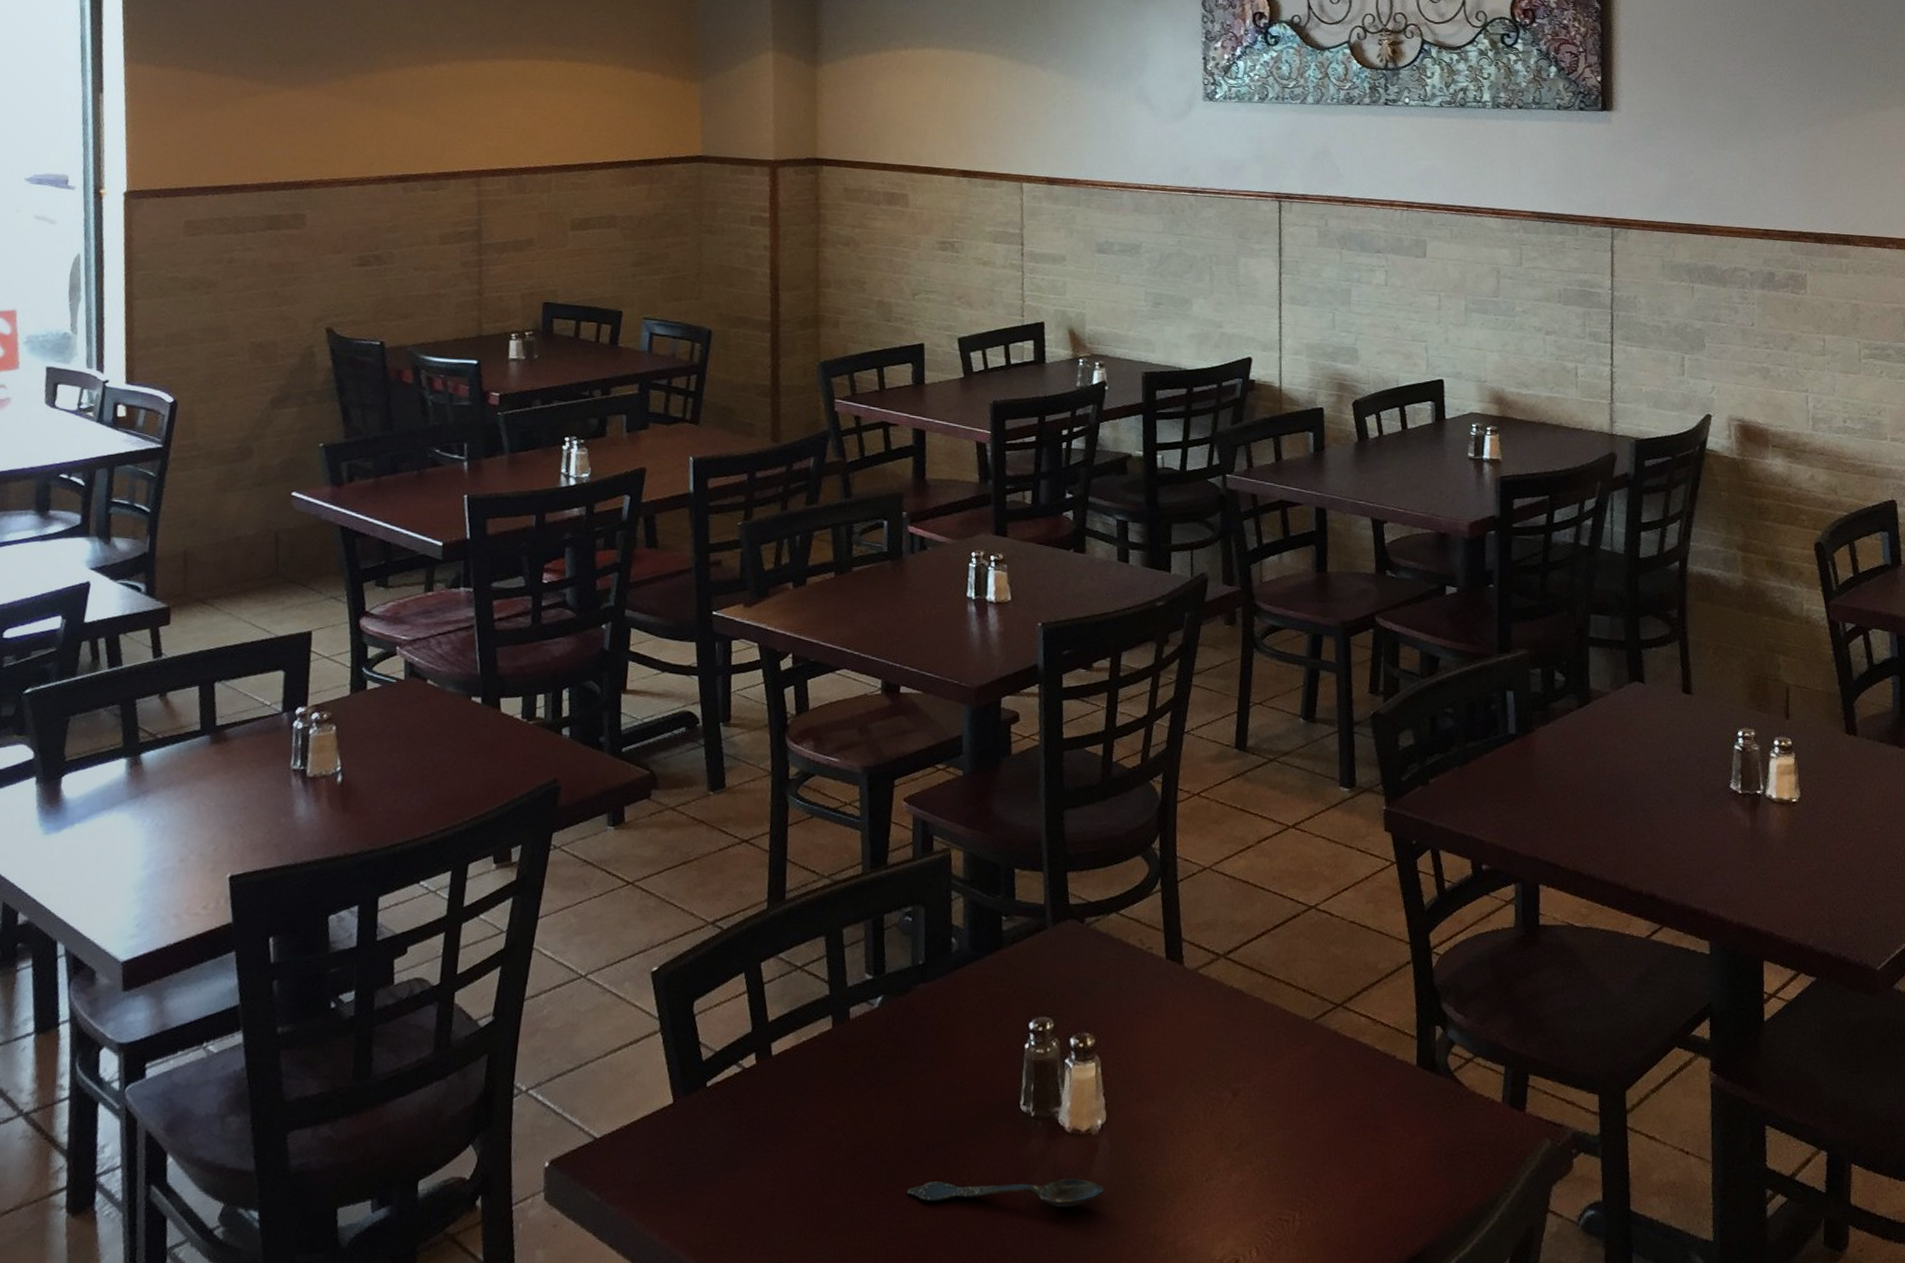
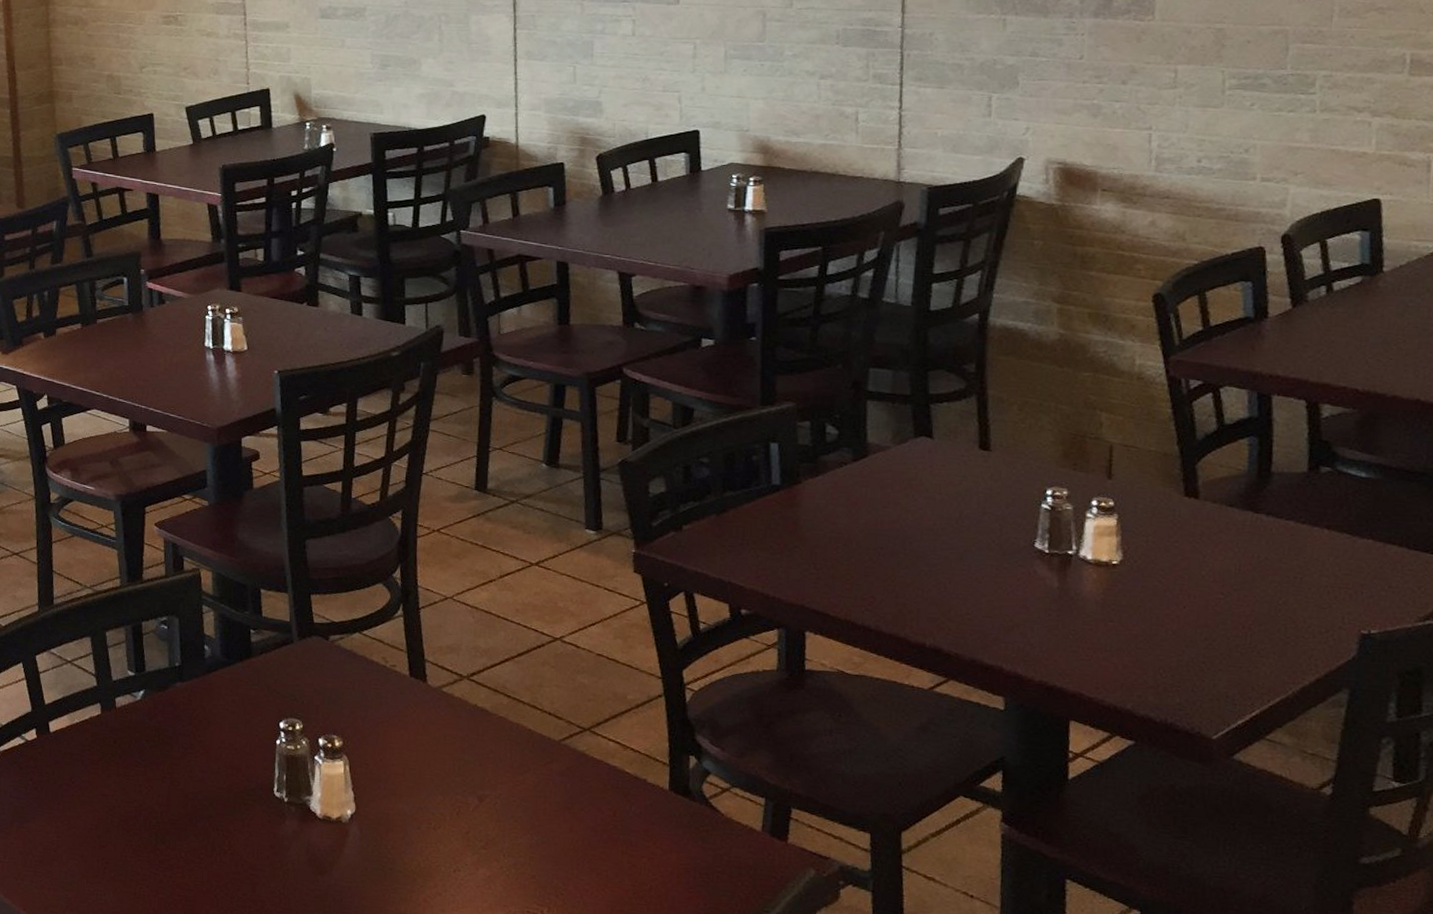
spoon: present [906,1178,1105,1208] -> none [174,847,356,881]

